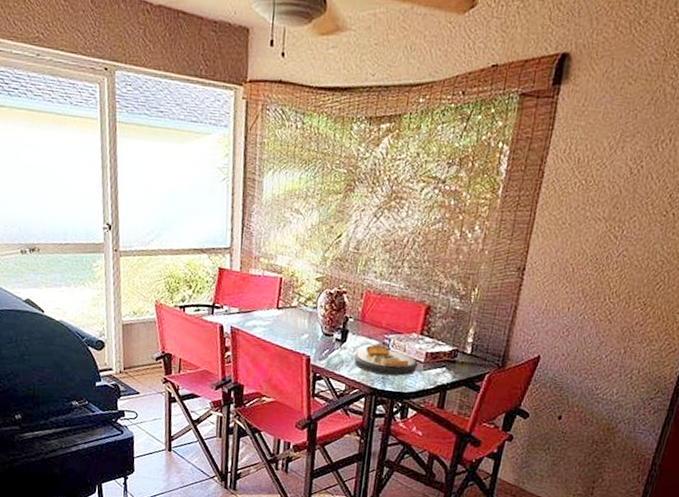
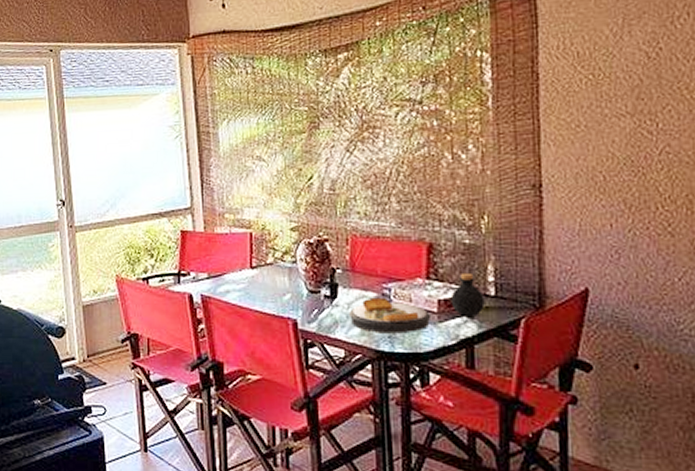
bottle: none [435,333,462,369] -> present [450,272,485,316]

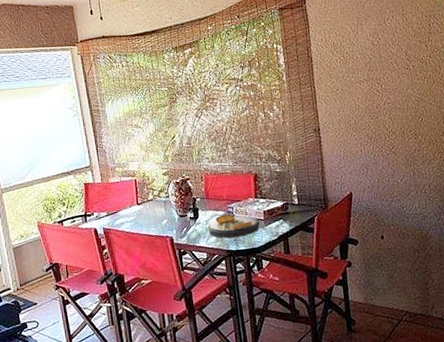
bottle: present [450,272,485,316] -> none [271,190,293,220]

